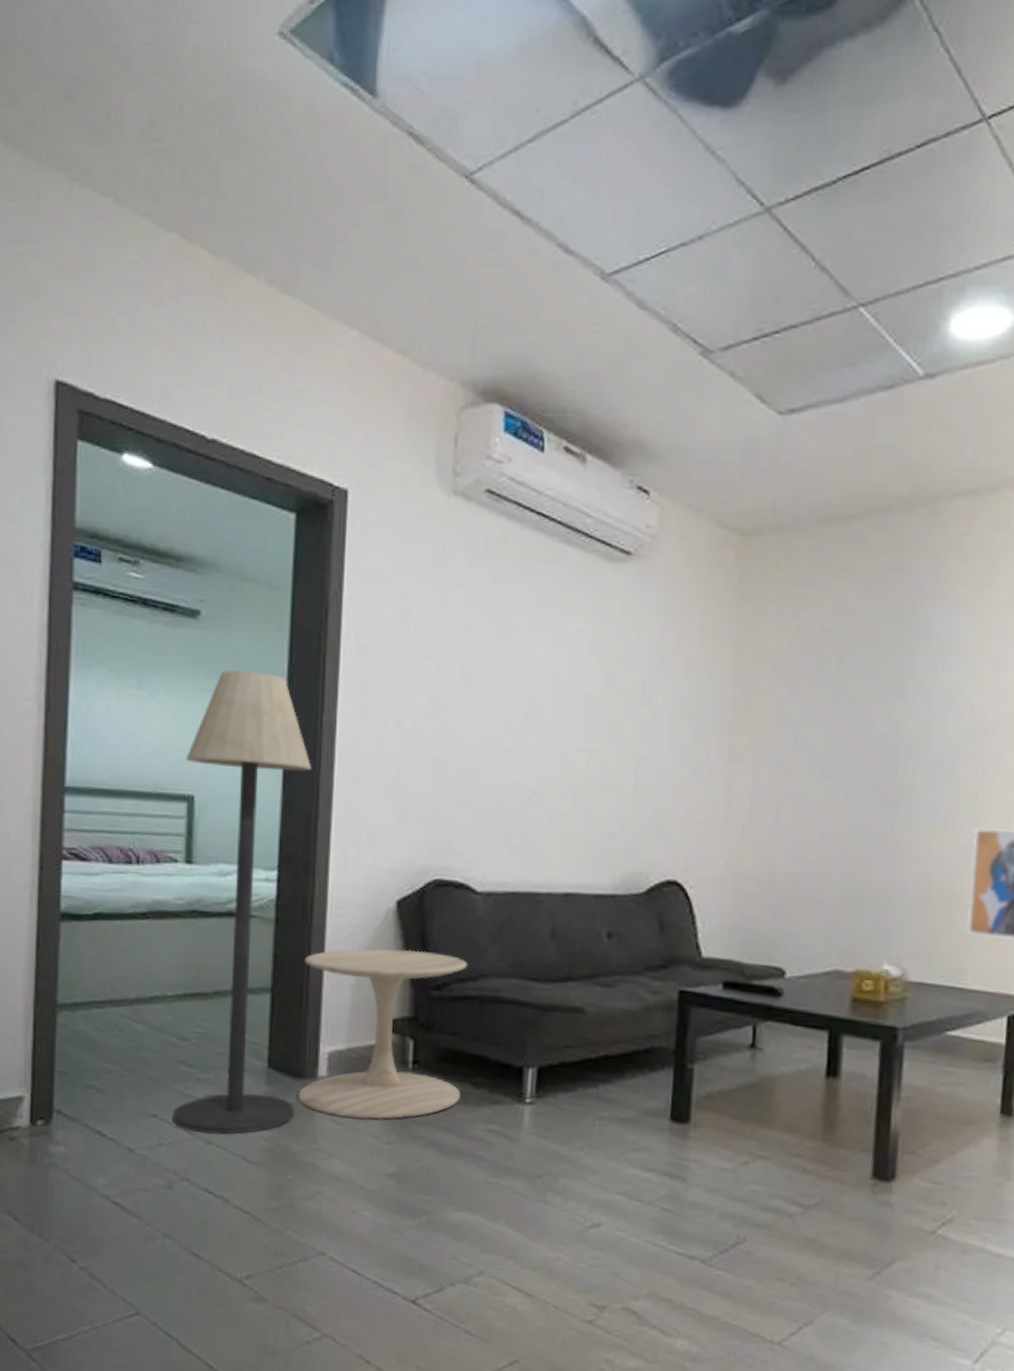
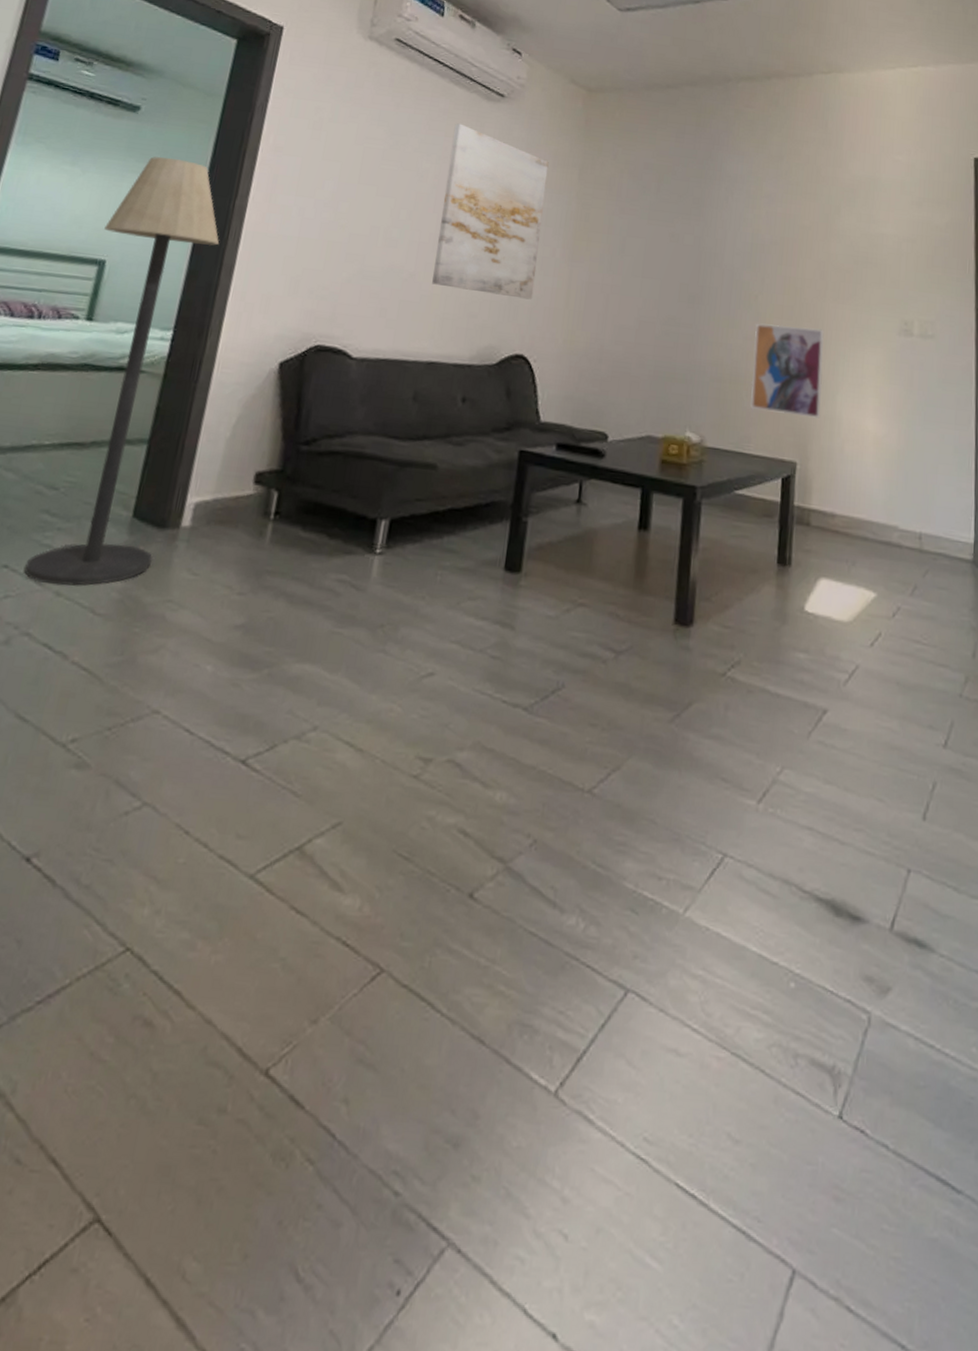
side table: present [298,948,468,1120] -> none [158,405,337,570]
wall art: none [560,596,694,814] -> present [432,123,549,300]

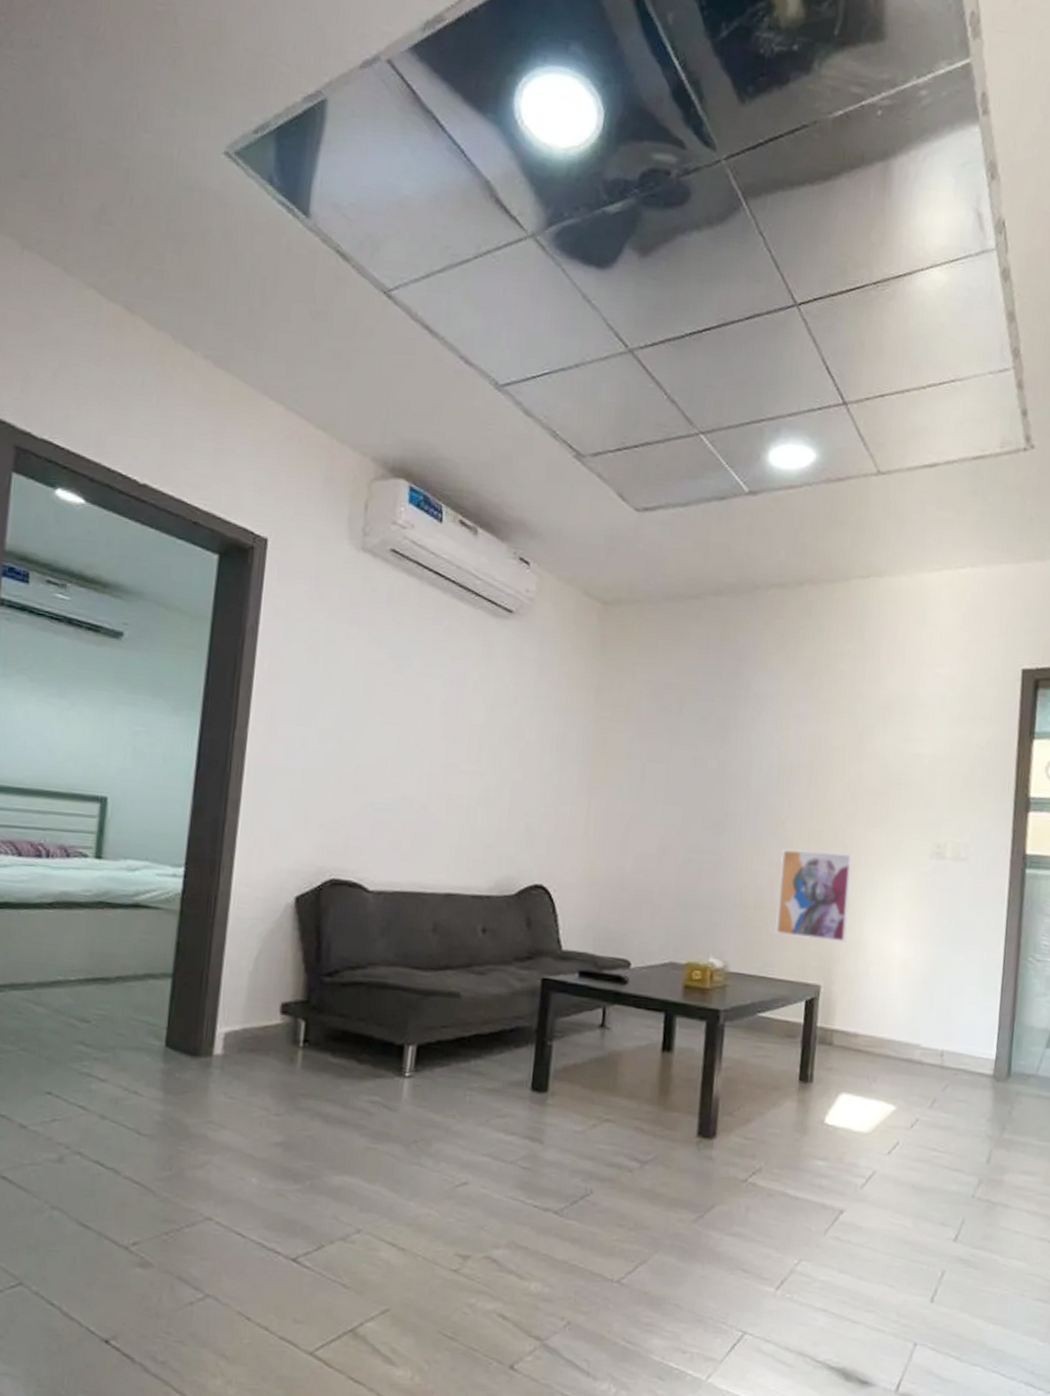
floor lamp: present [24,156,220,586] -> none [68,687,223,1110]
wall art: present [432,123,549,300] -> none [445,643,563,829]

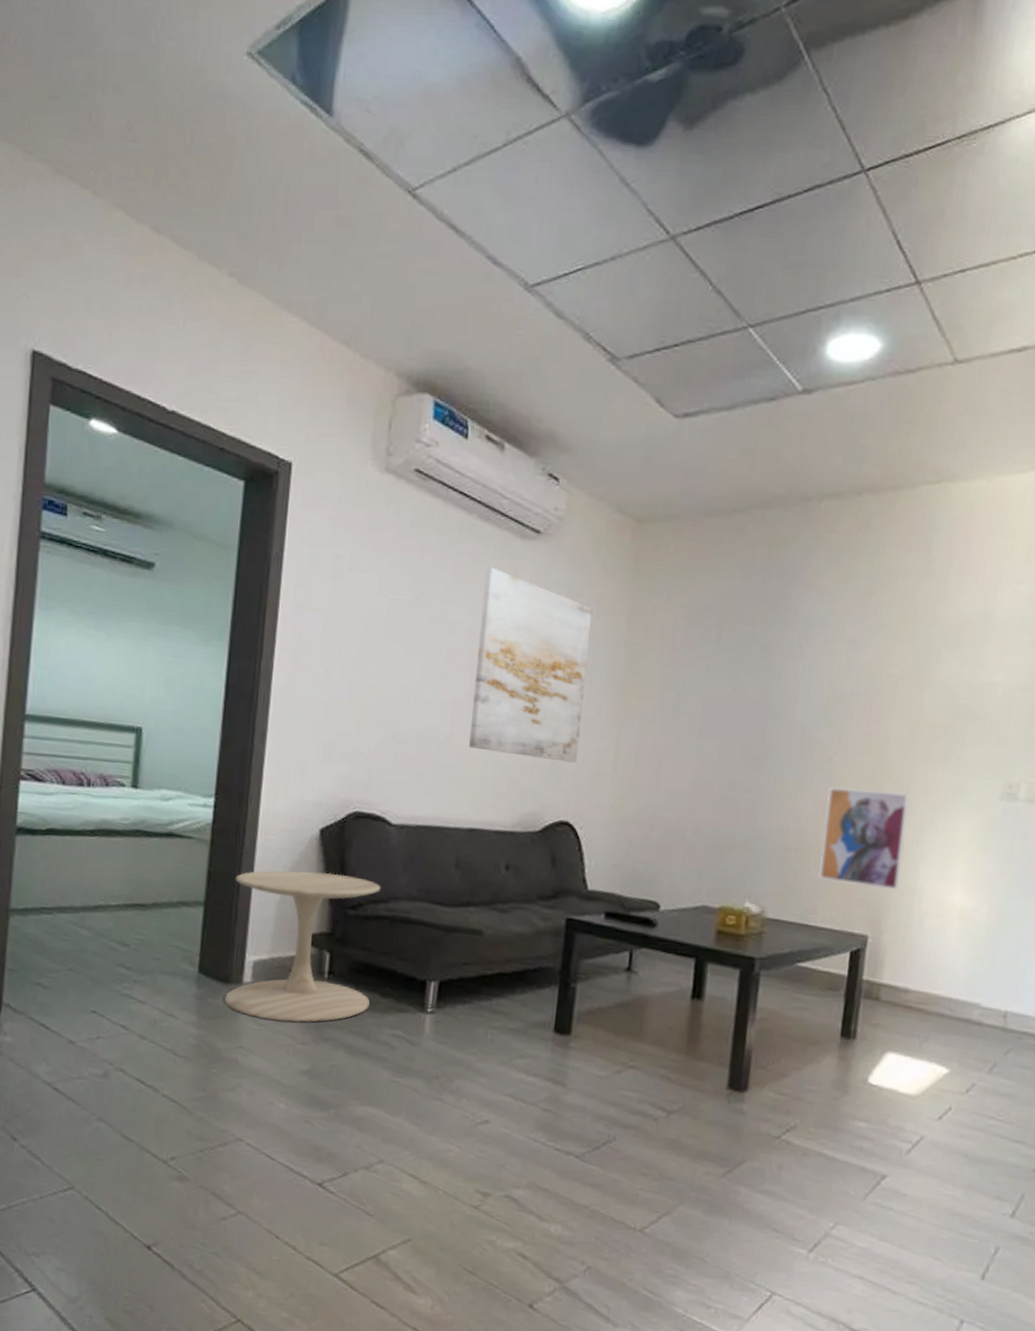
side table: none [193,939,358,1094] -> present [224,870,381,1023]
wall art: none [445,643,563,829] -> present [469,567,593,763]

